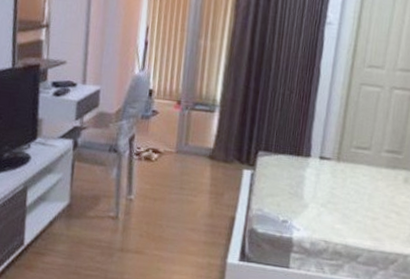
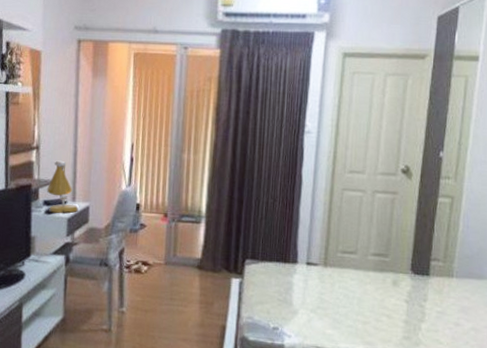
table lamp: none [55,40,89,96] -> present [46,160,79,214]

